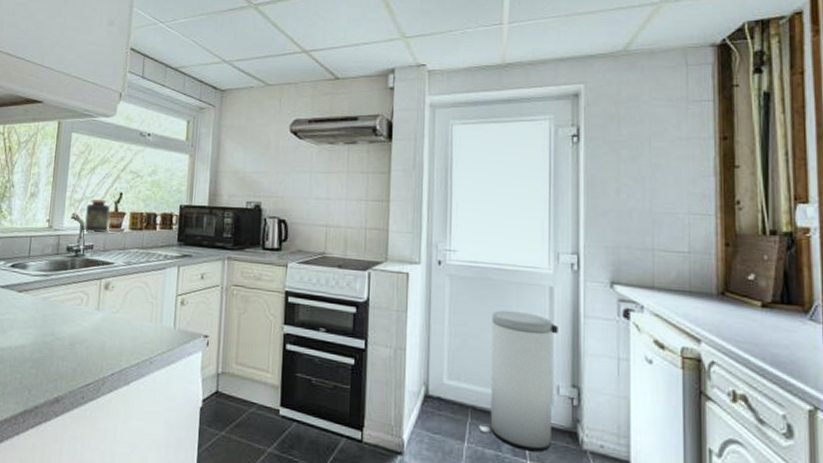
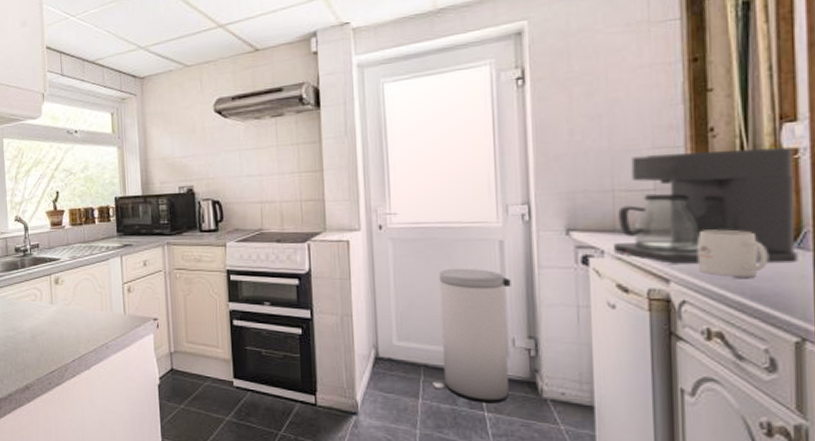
jar: present [84,200,110,232] -> none [26,200,50,232]
coffee maker: none [651,219,811,334] -> present [612,147,799,266]
mug: none [724,295,785,344] -> present [696,229,768,278]

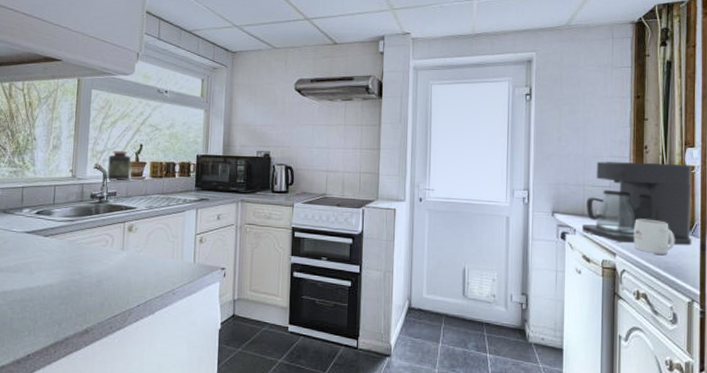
jar: none [26,200,50,232] -> present [106,151,131,180]
pedal bin: present [431,268,511,404] -> none [450,236,513,347]

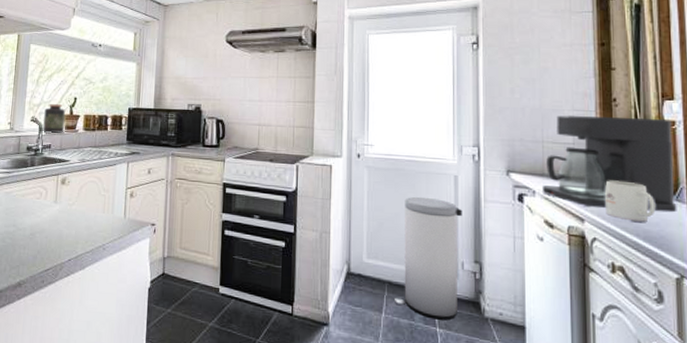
pedal bin: none [450,236,513,347] -> present [393,196,462,321]

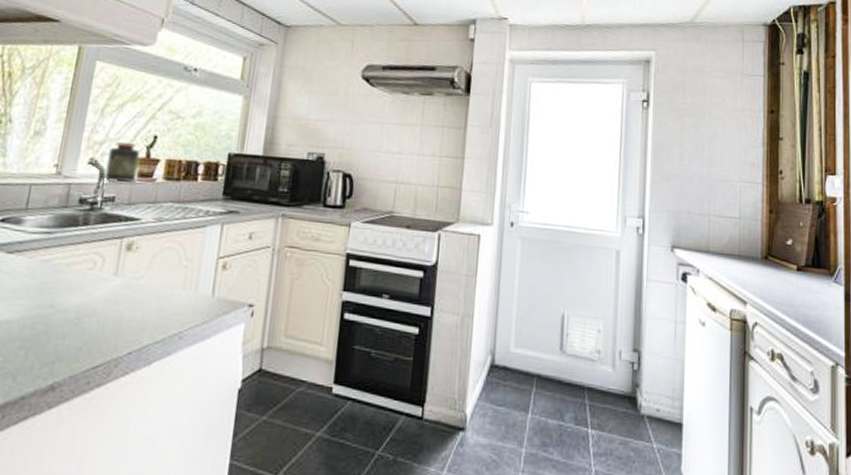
pedal bin: present [393,196,462,321] -> none [542,274,623,420]
coffee maker: present [542,115,677,213] -> none [706,186,835,296]
mug: present [604,180,656,222] -> none [767,259,815,305]

